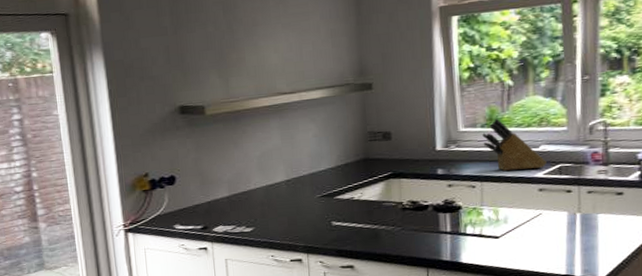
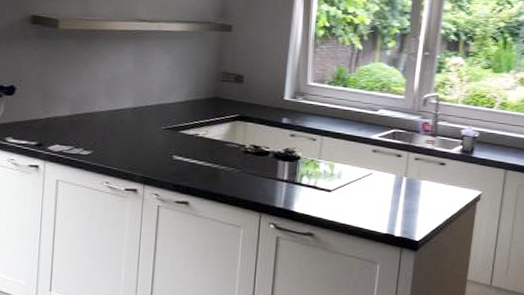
knife block: present [482,118,547,171] -> none [328,78,383,131]

